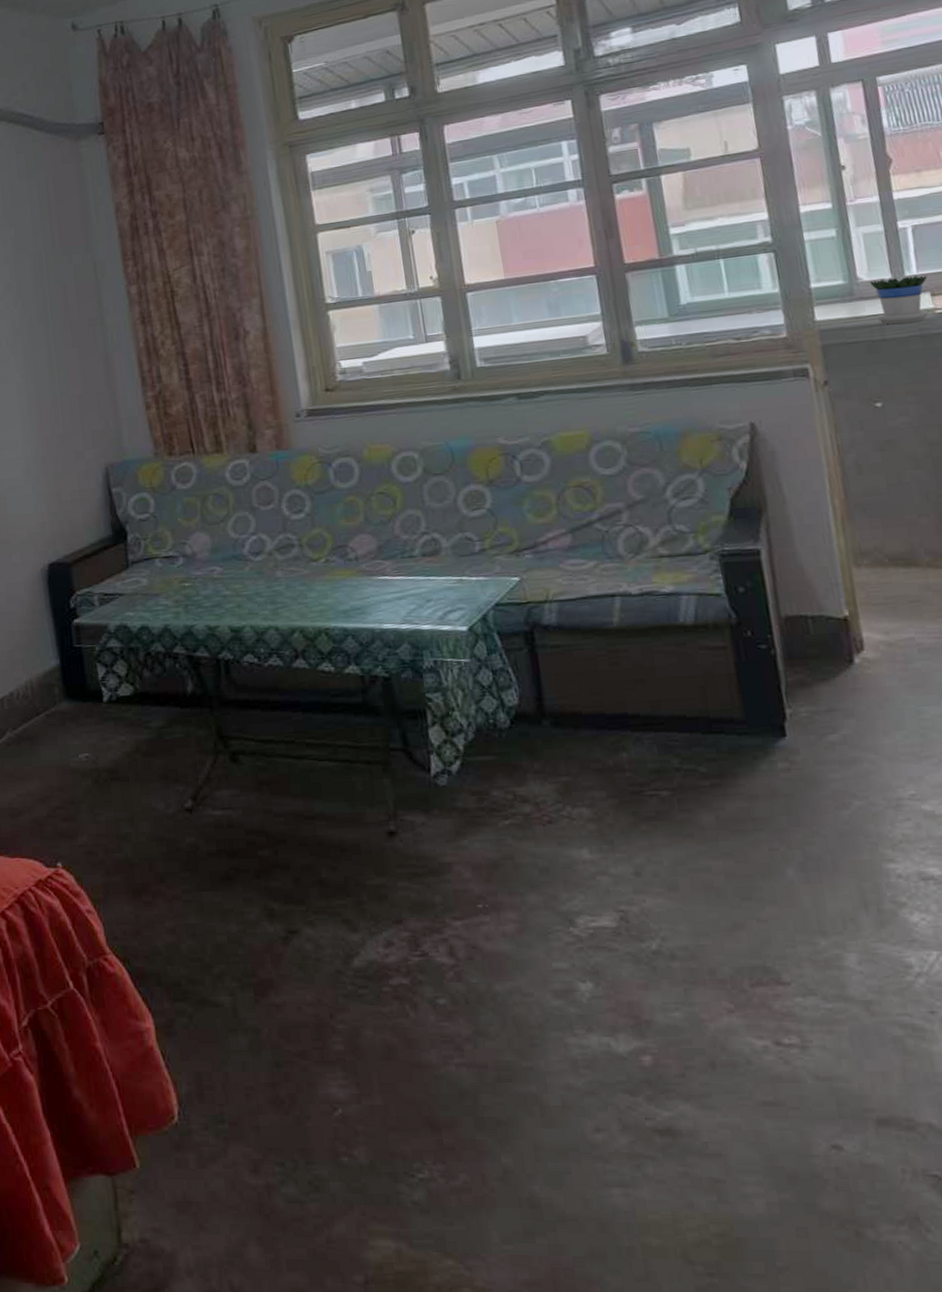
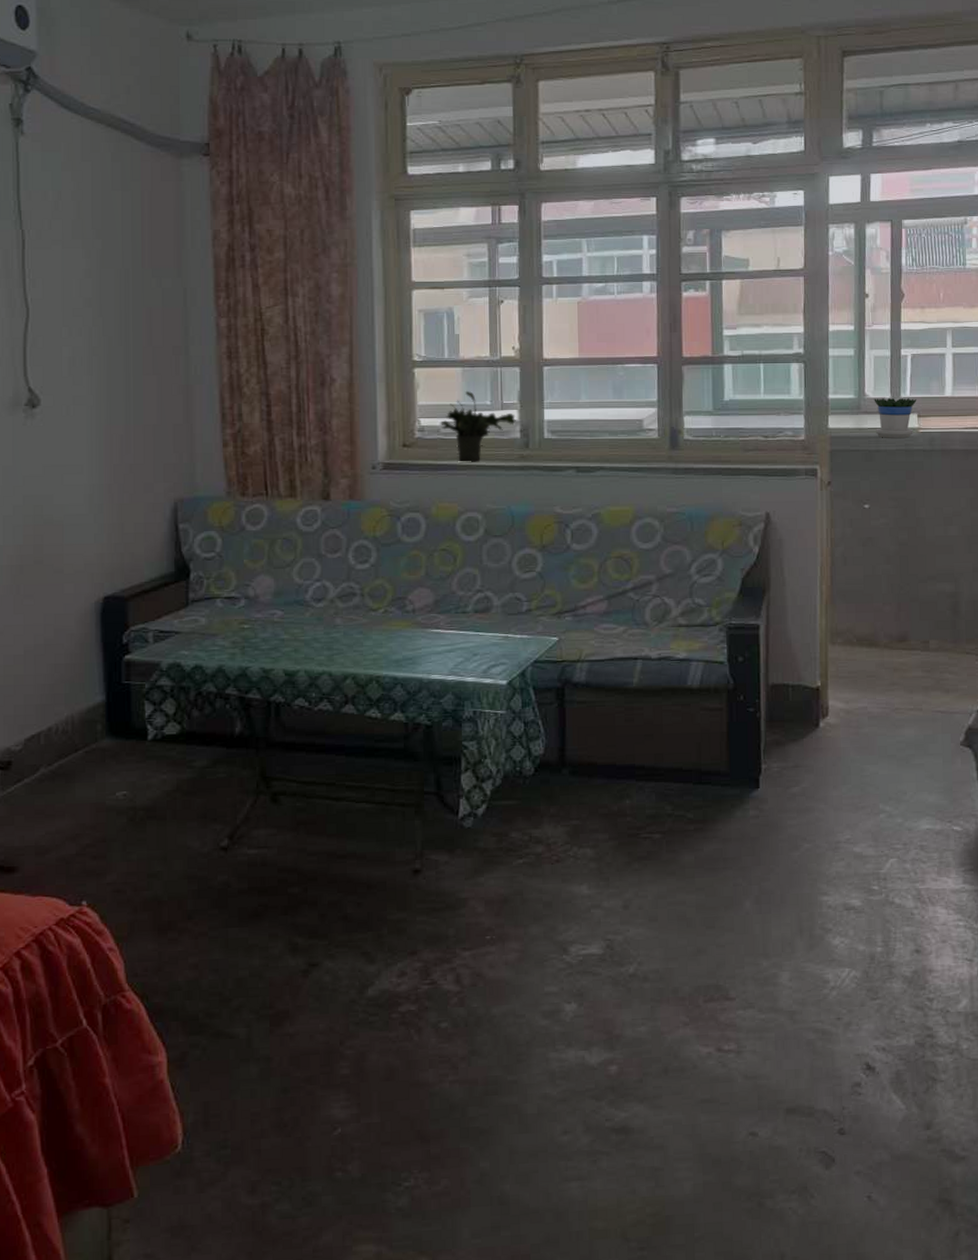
potted plant: none [362,327,443,401] -> present [439,390,516,462]

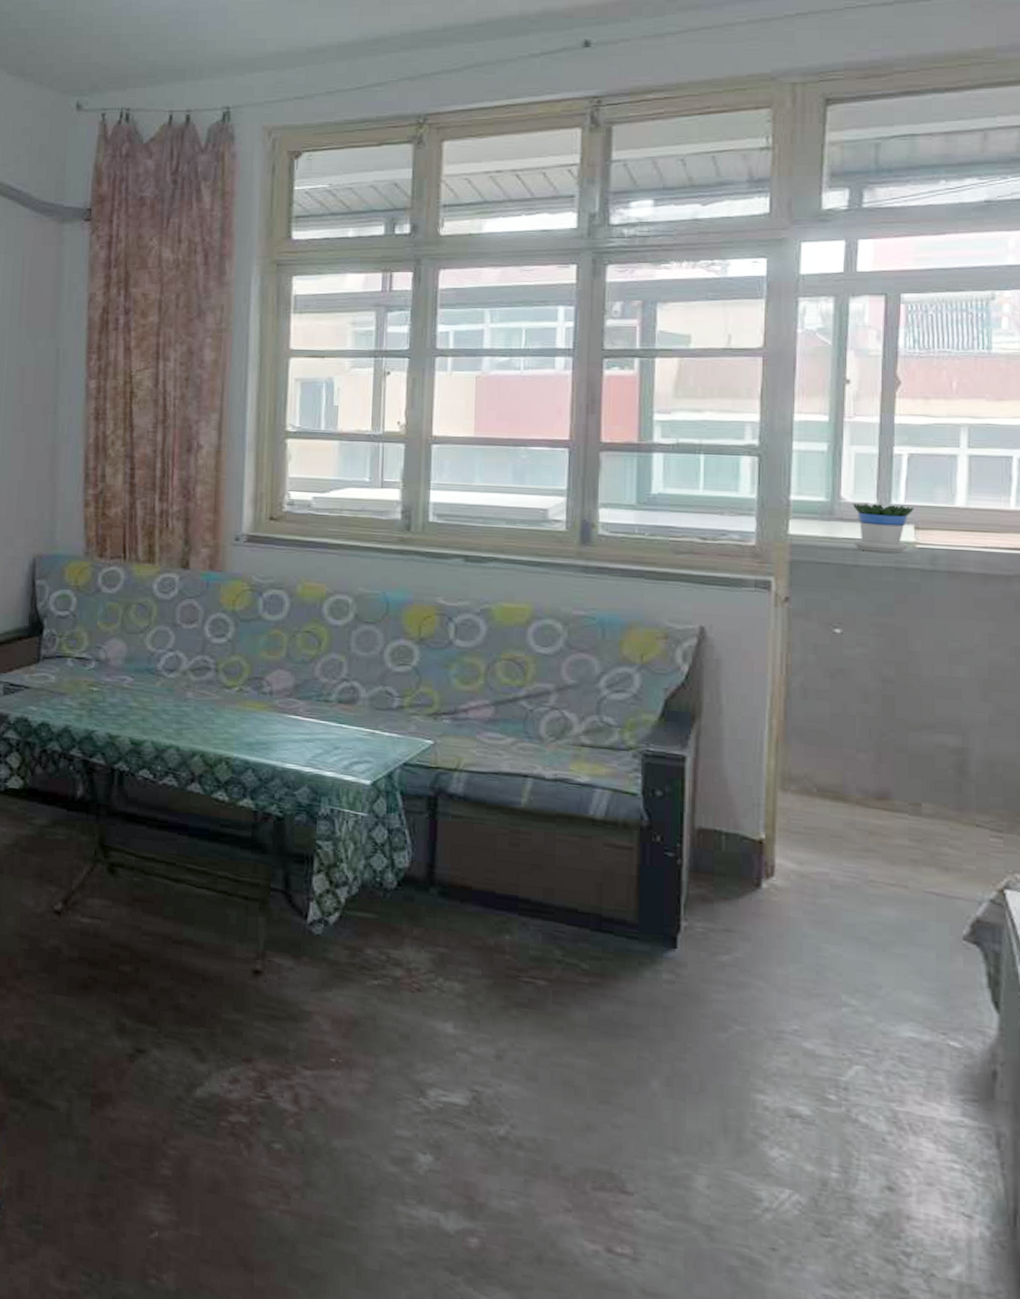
potted plant: present [439,390,516,462] -> none [311,465,397,542]

